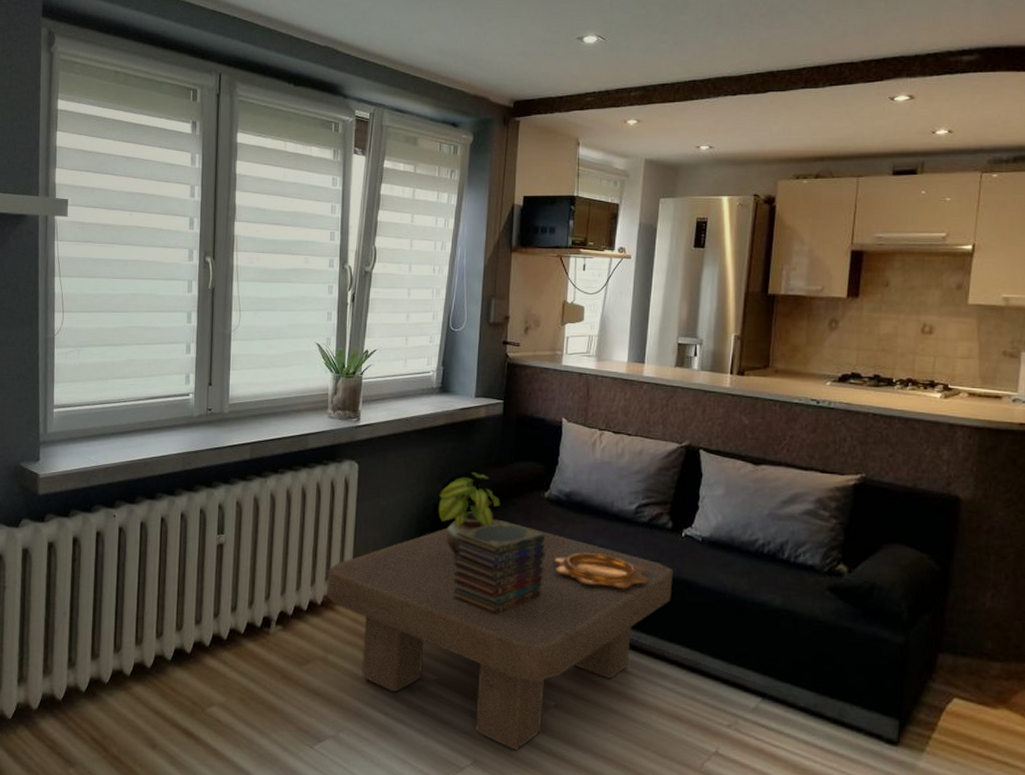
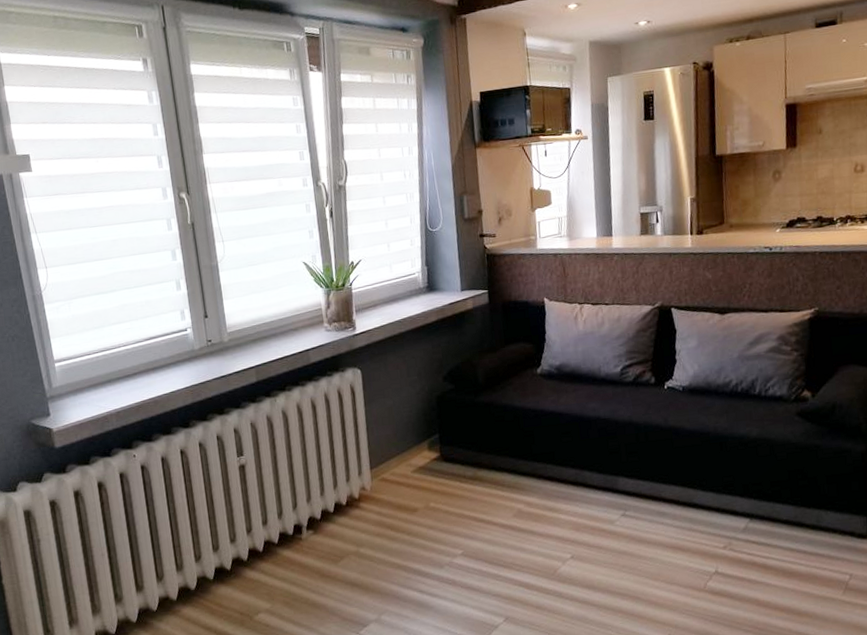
coffee table: present [327,519,673,751] -> none [347,400,662,602]
potted plant: present [438,472,501,556] -> none [441,361,499,440]
book stack: present [453,520,546,616] -> none [461,400,546,487]
decorative bowl: present [553,552,650,589] -> none [553,416,641,446]

